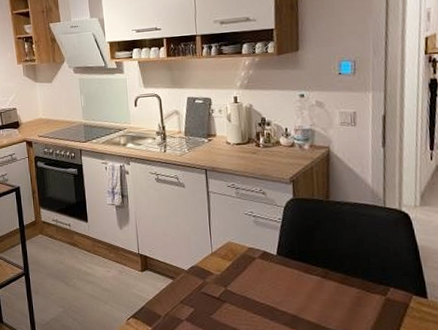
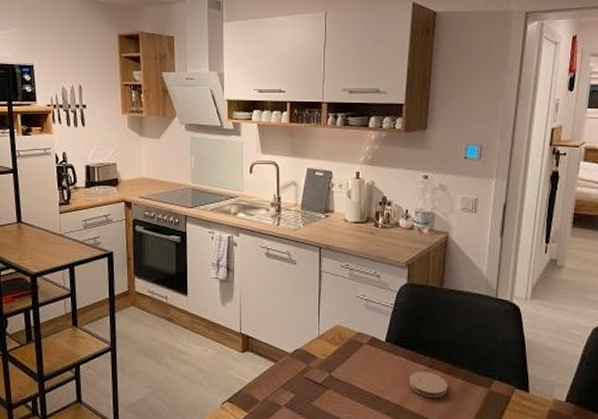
coaster: none [304,281,343,308] -> present [410,371,447,399]

